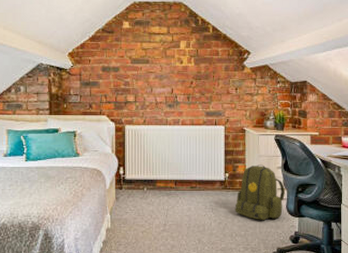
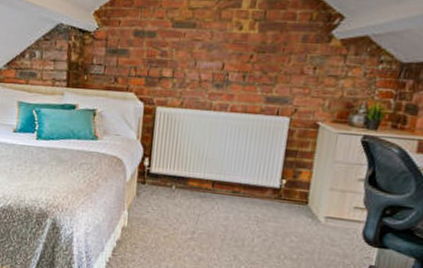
backpack: present [234,164,285,220] -> none [288,172,365,245]

